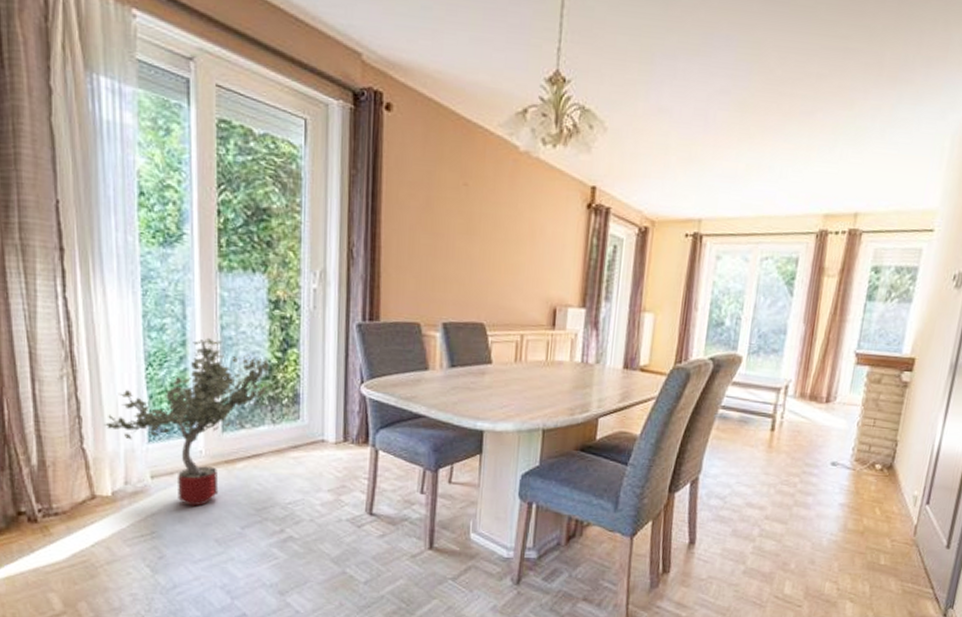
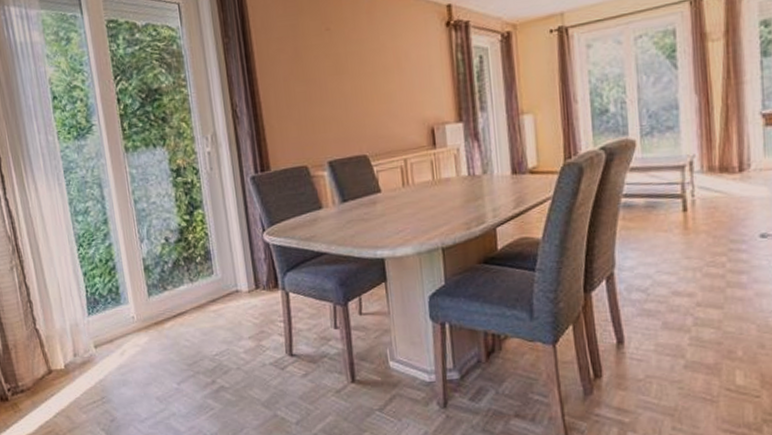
potted tree: present [104,337,270,507] -> none [50,212,184,369]

